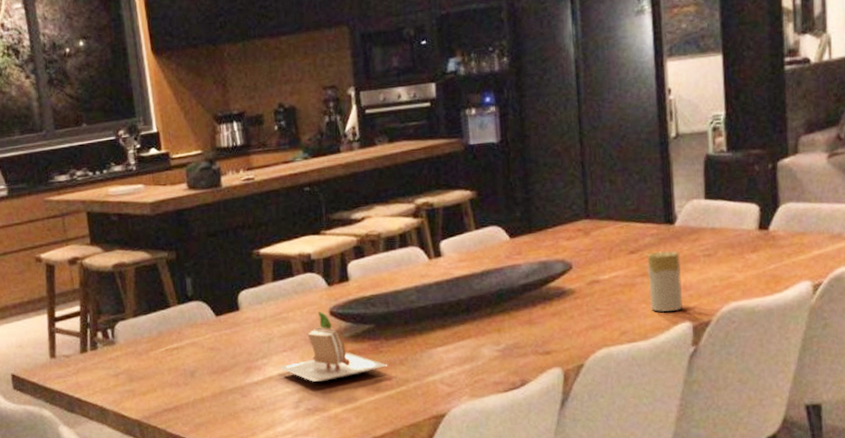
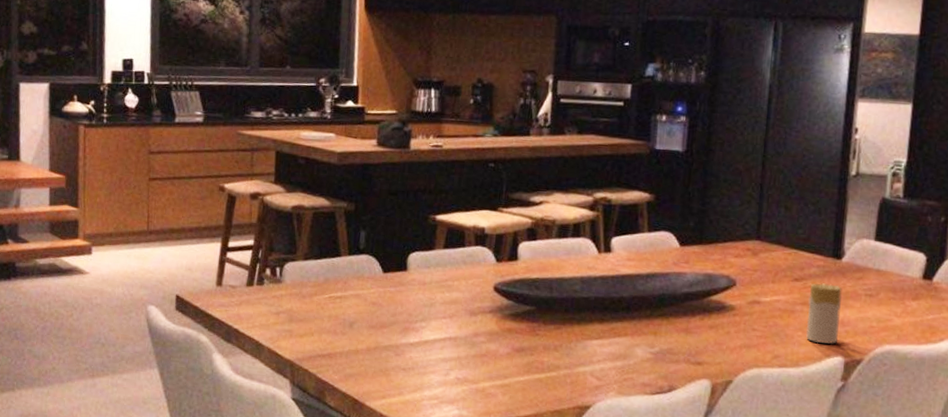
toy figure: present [278,310,387,382] -> none [435,284,541,355]

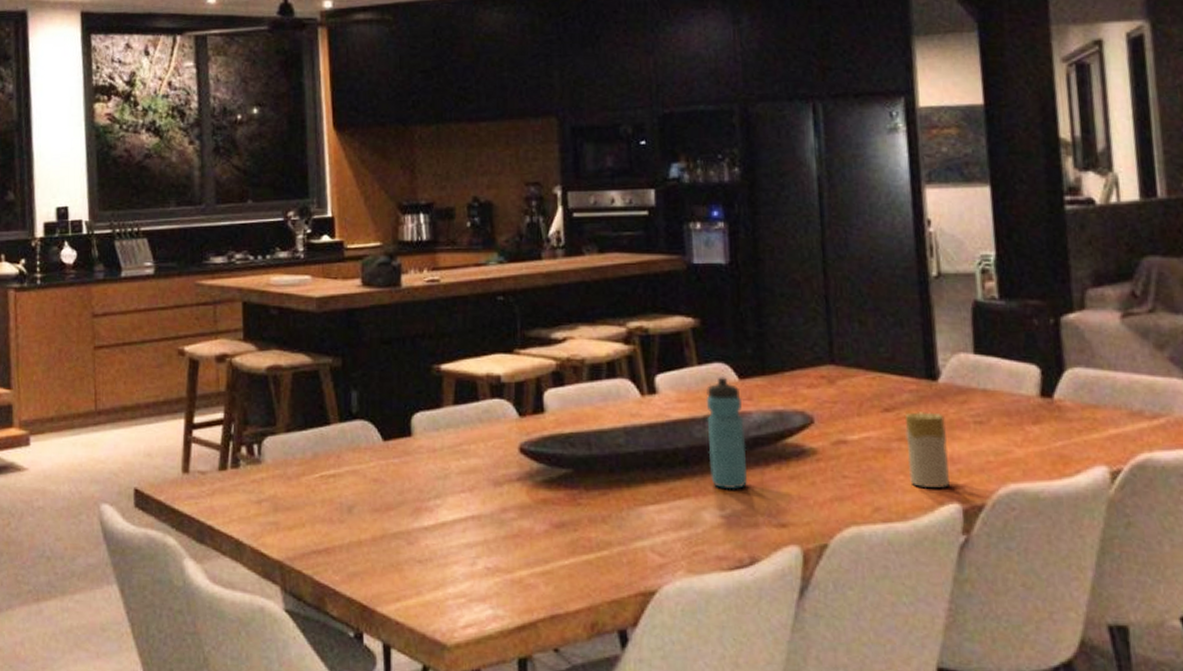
water bottle: none [646,243,680,333] -> present [706,377,747,490]

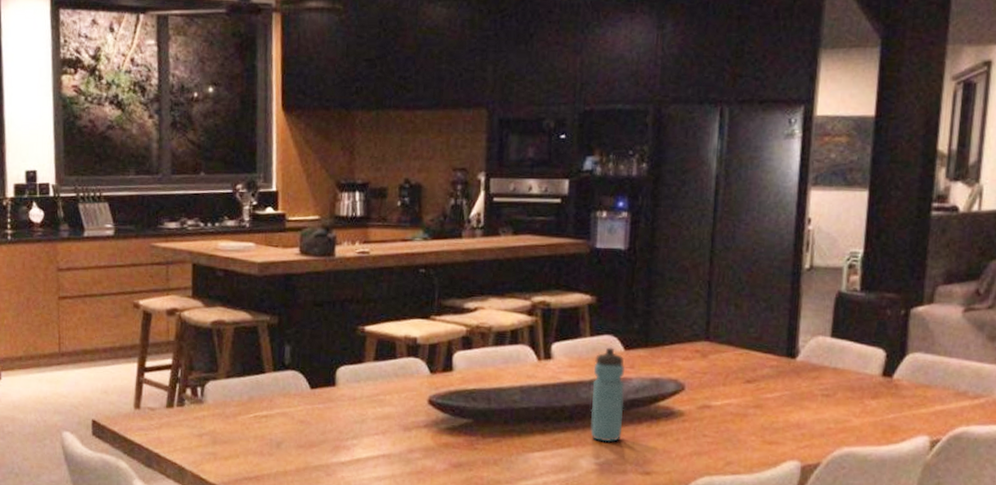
candle: present [905,412,950,489] -> none [759,384,797,448]

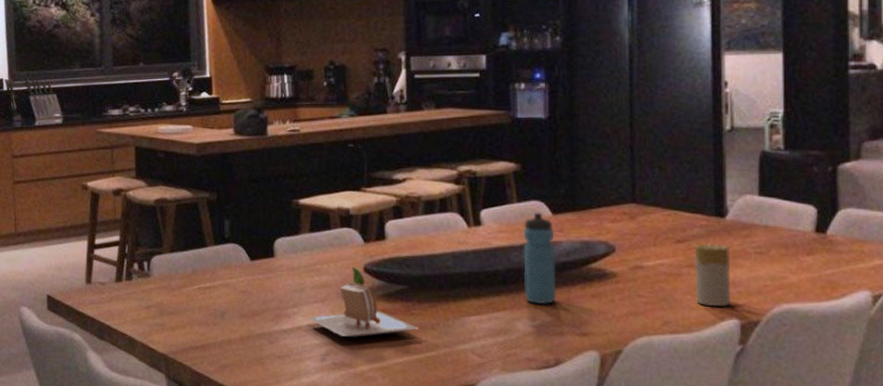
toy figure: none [367,397,480,472] -> present [308,266,418,338]
candle: none [759,384,797,448] -> present [694,243,730,307]

